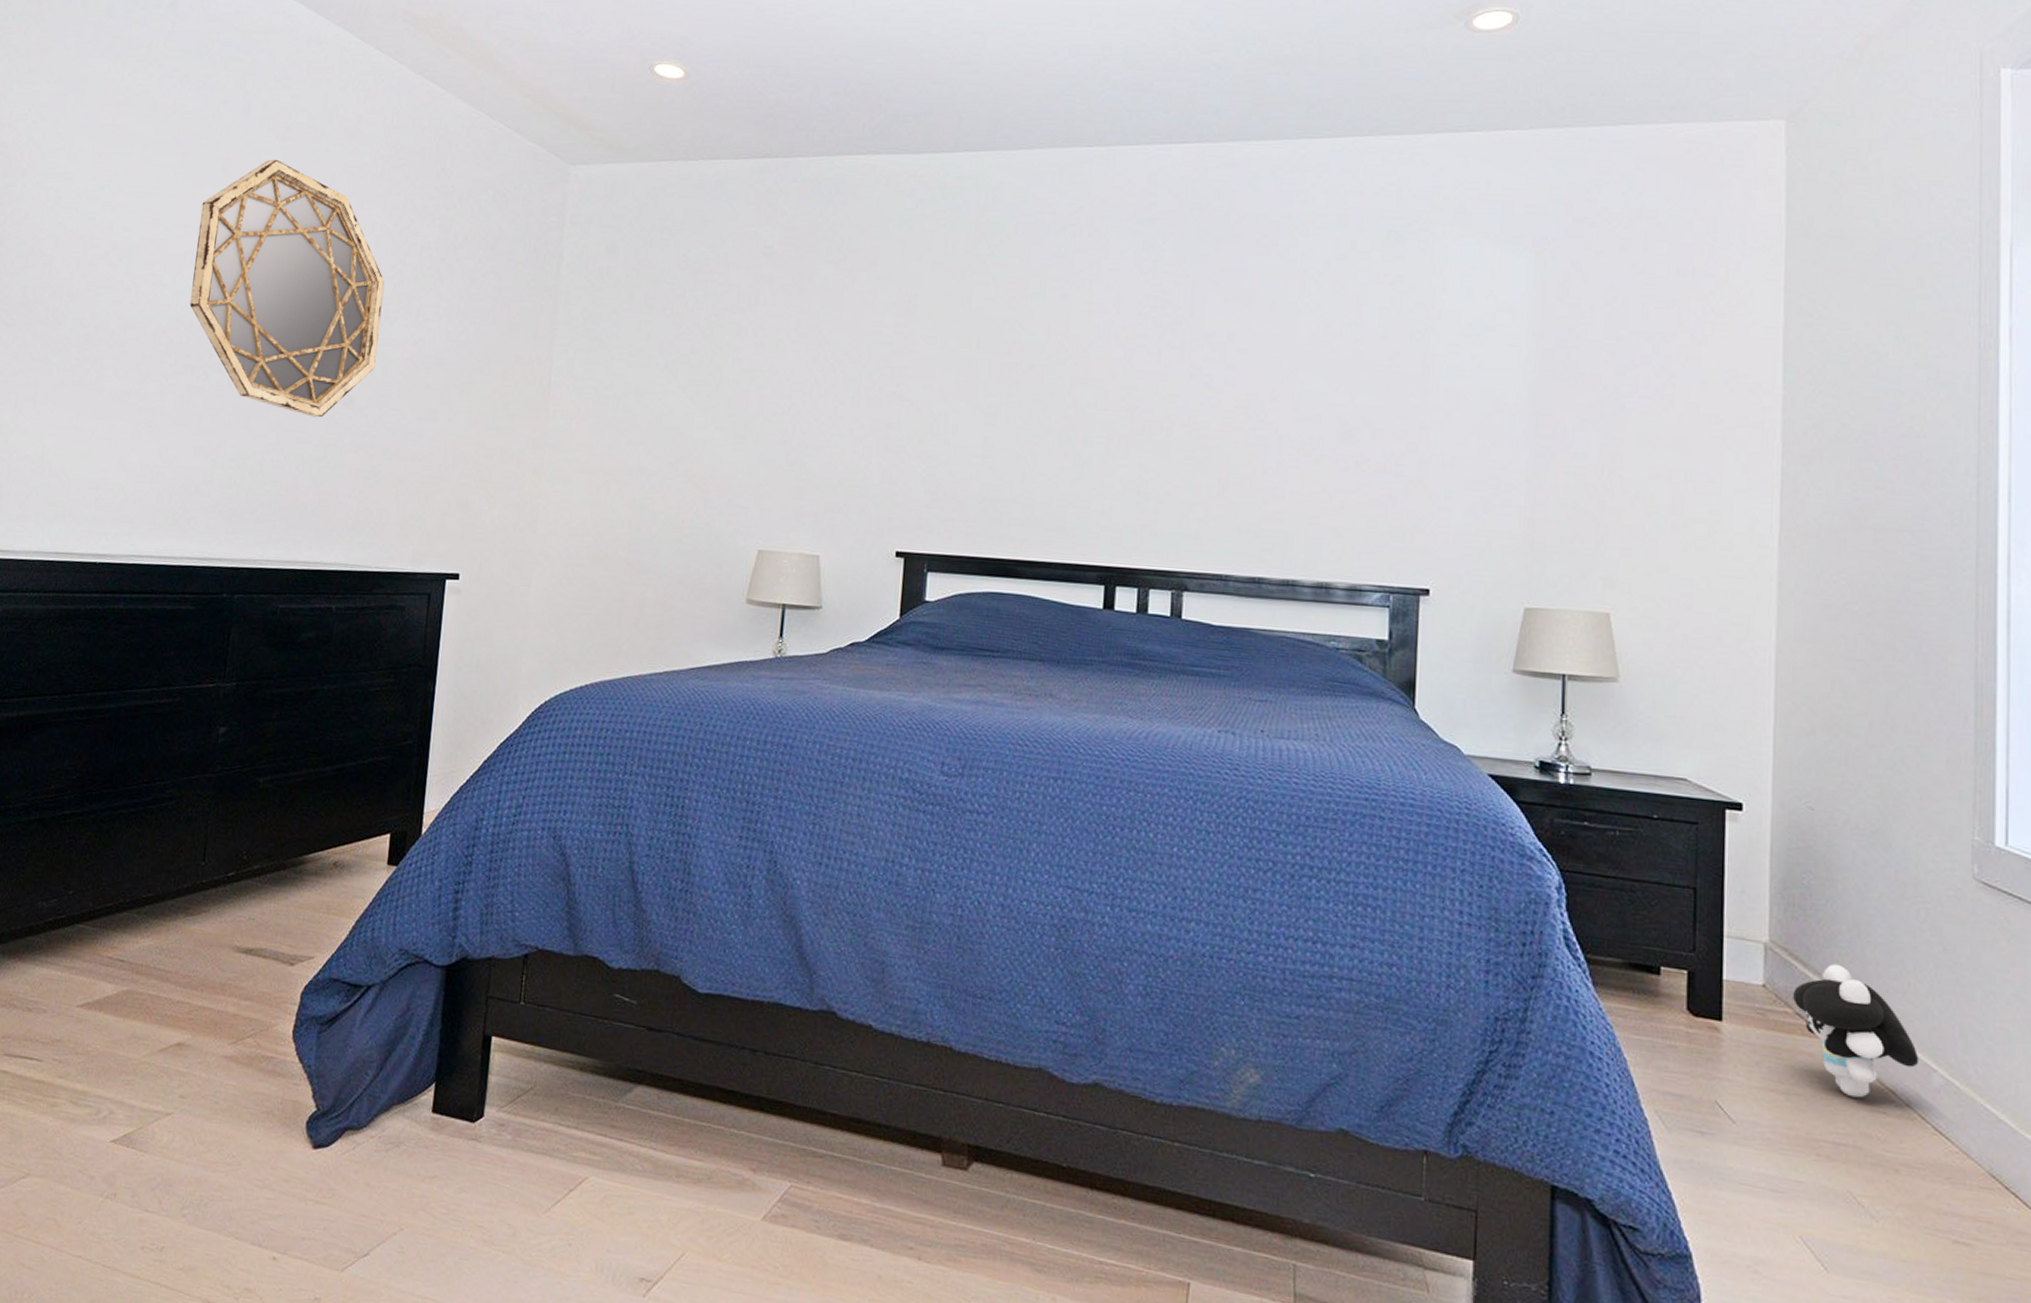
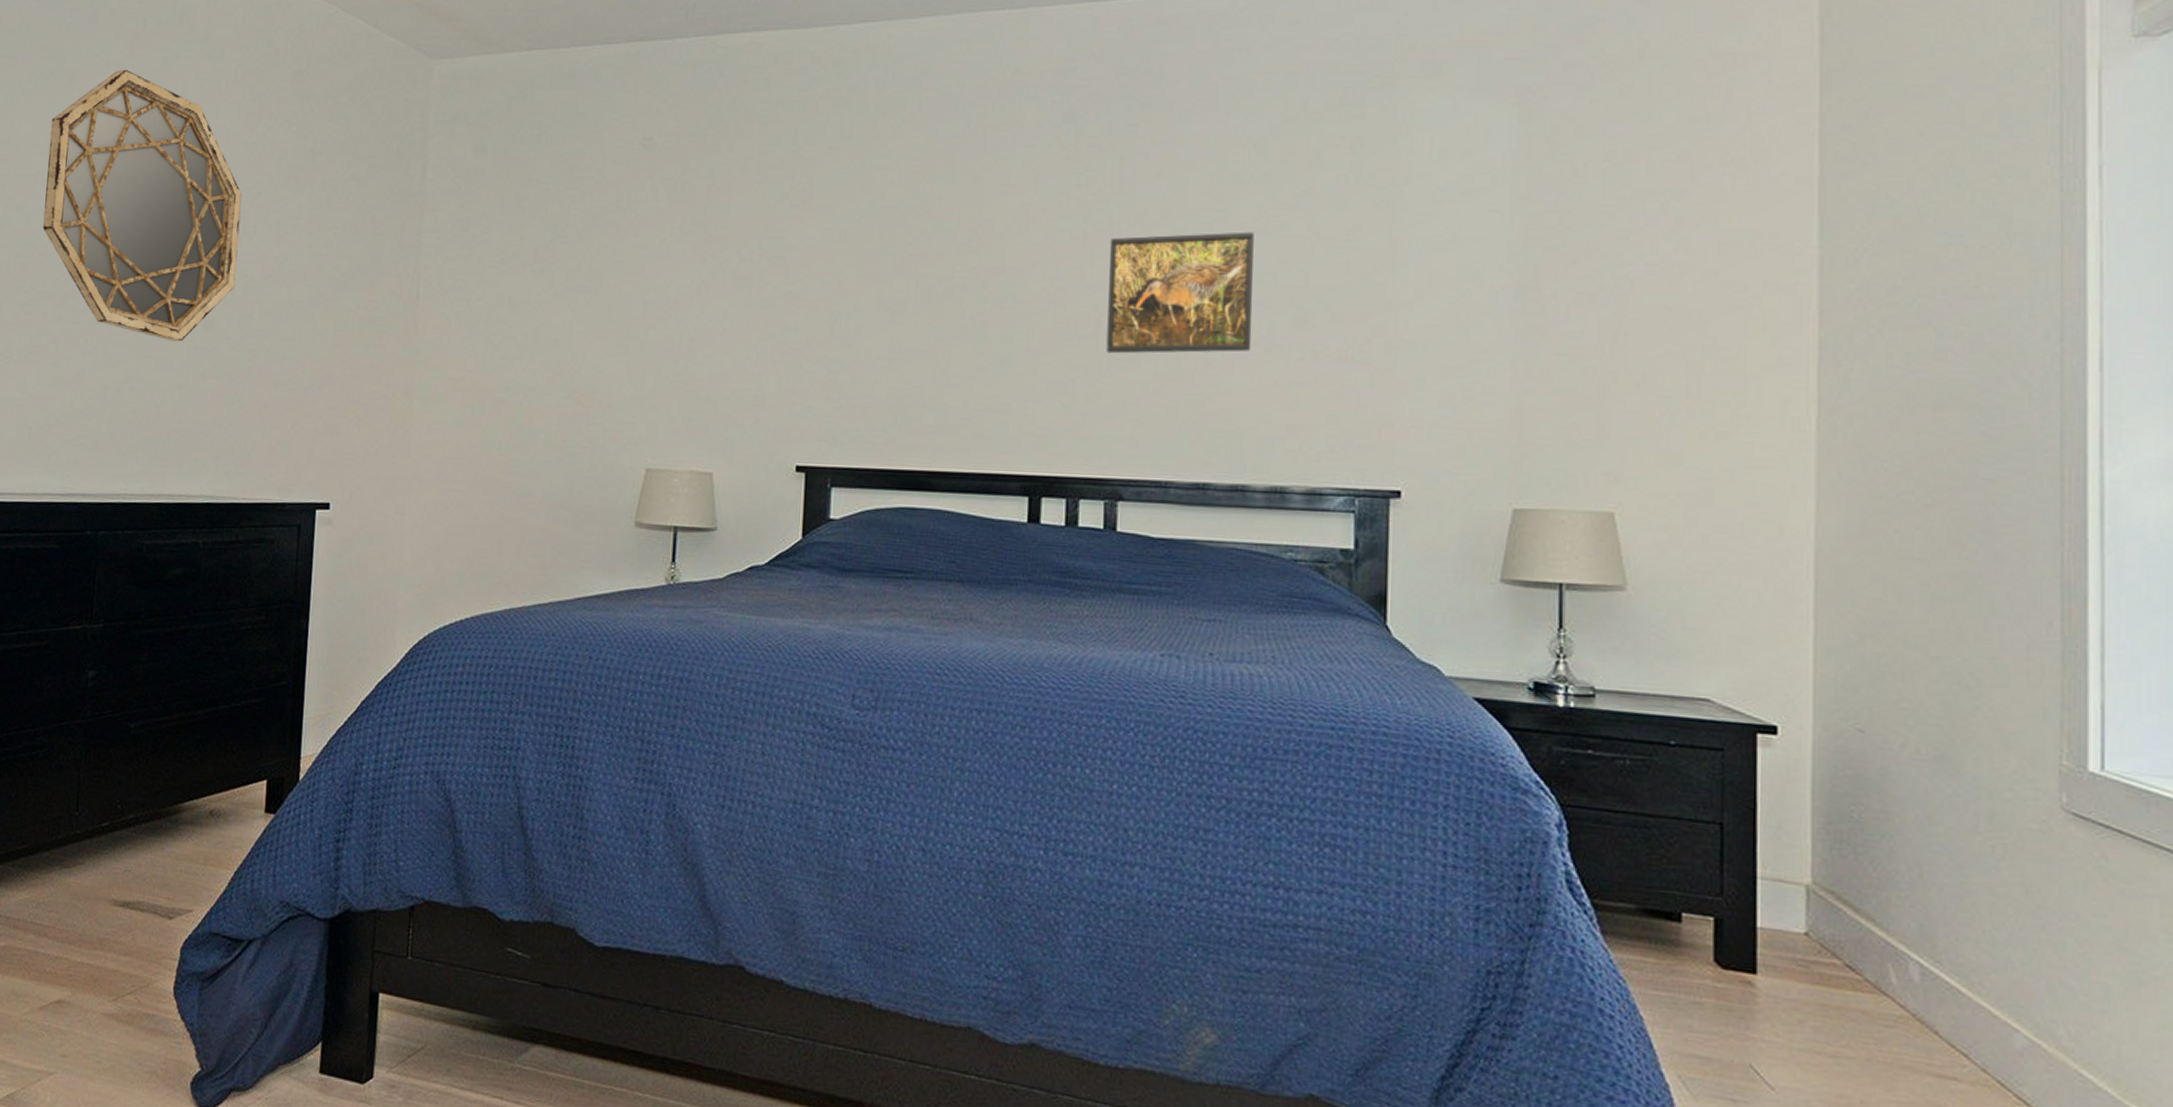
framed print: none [1176,354,1308,461] -> present [1106,231,1254,354]
plush toy: present [1793,963,1919,1098] -> none [1842,908,1997,1062]

